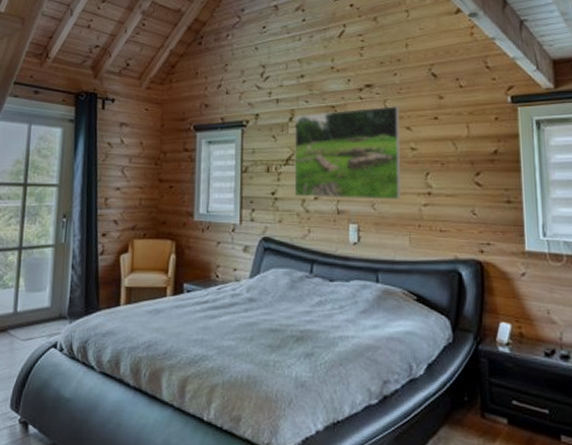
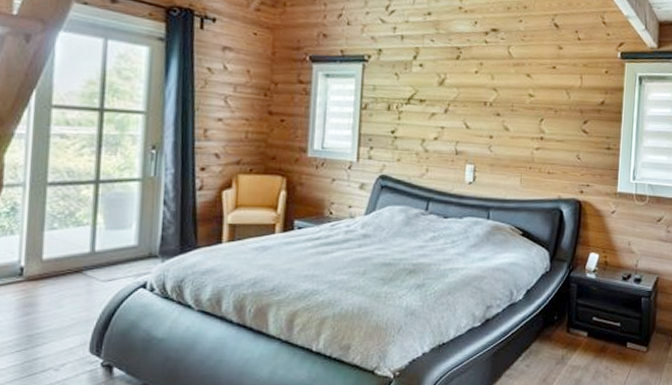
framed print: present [294,106,402,199] -> none [414,52,523,143]

